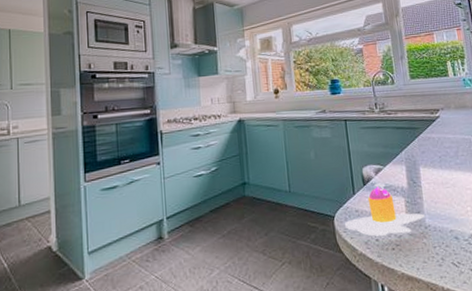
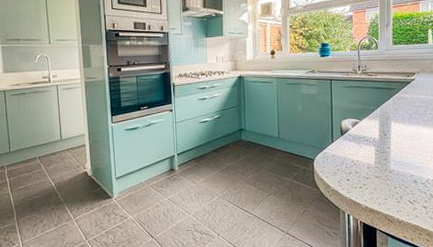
mug: present [344,183,425,237] -> none [322,134,391,177]

